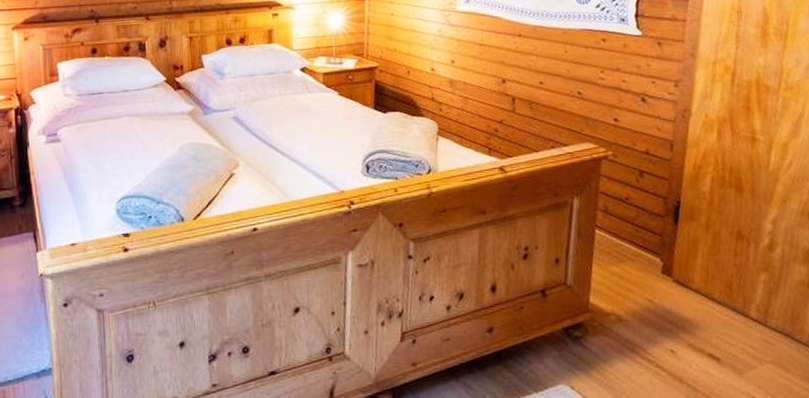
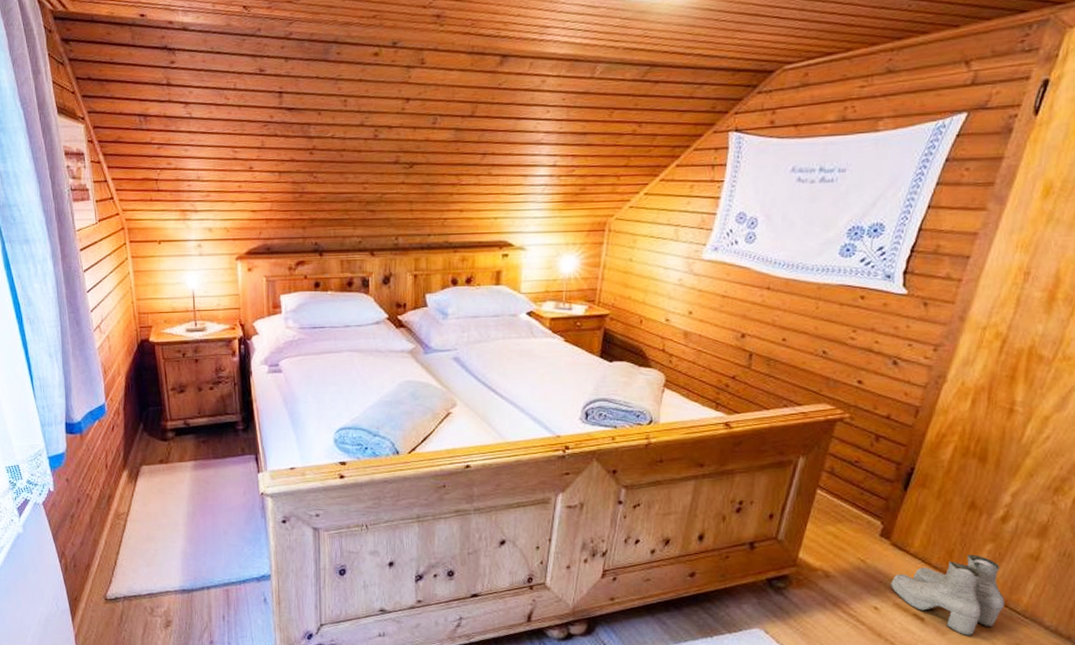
boots: none [681,285,791,374] -> present [891,554,1005,636]

